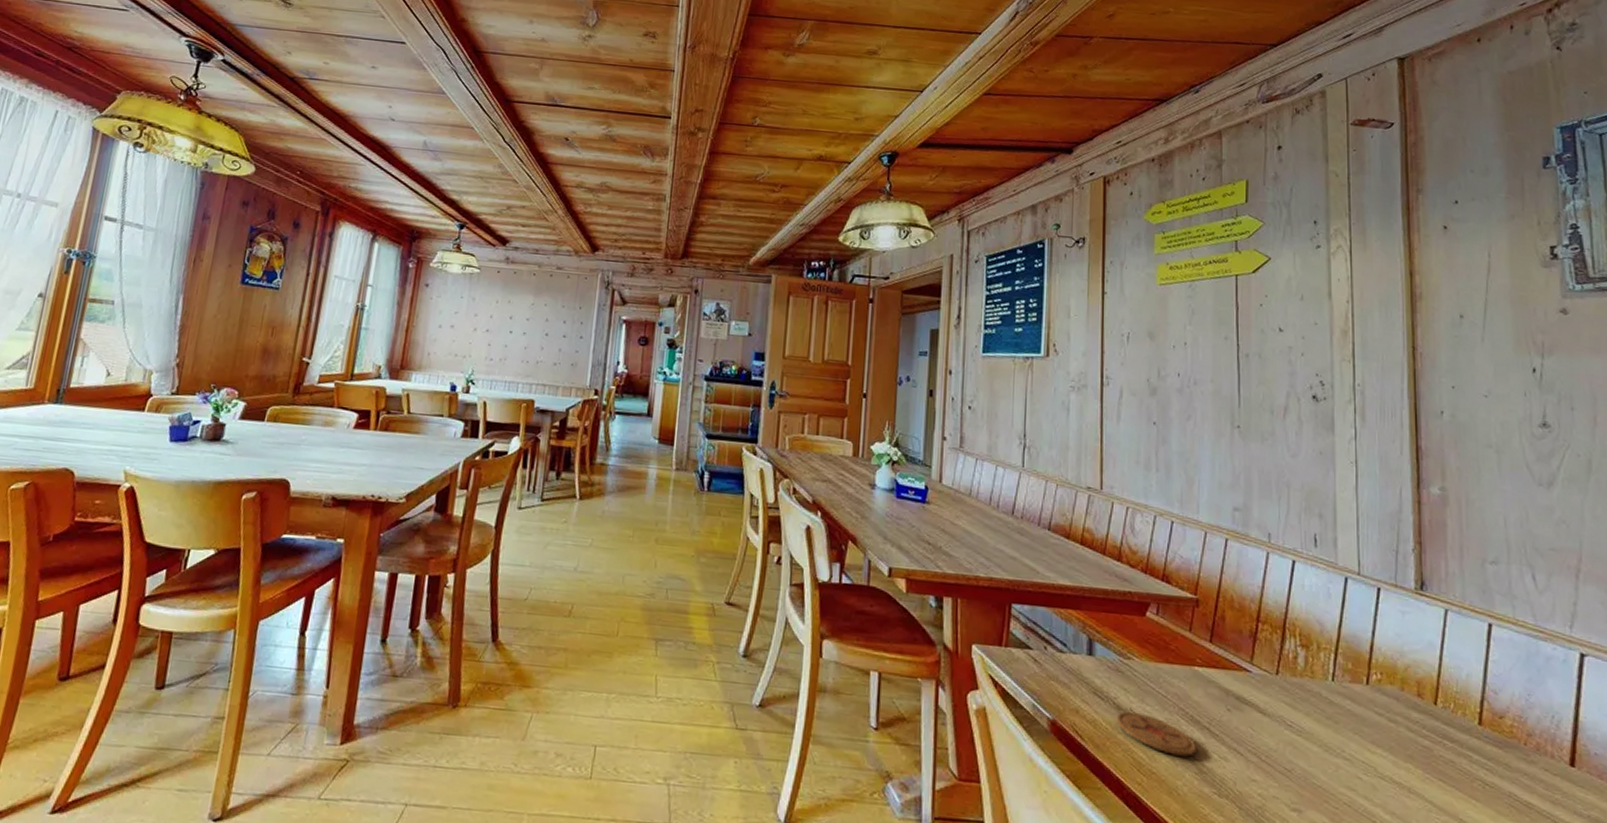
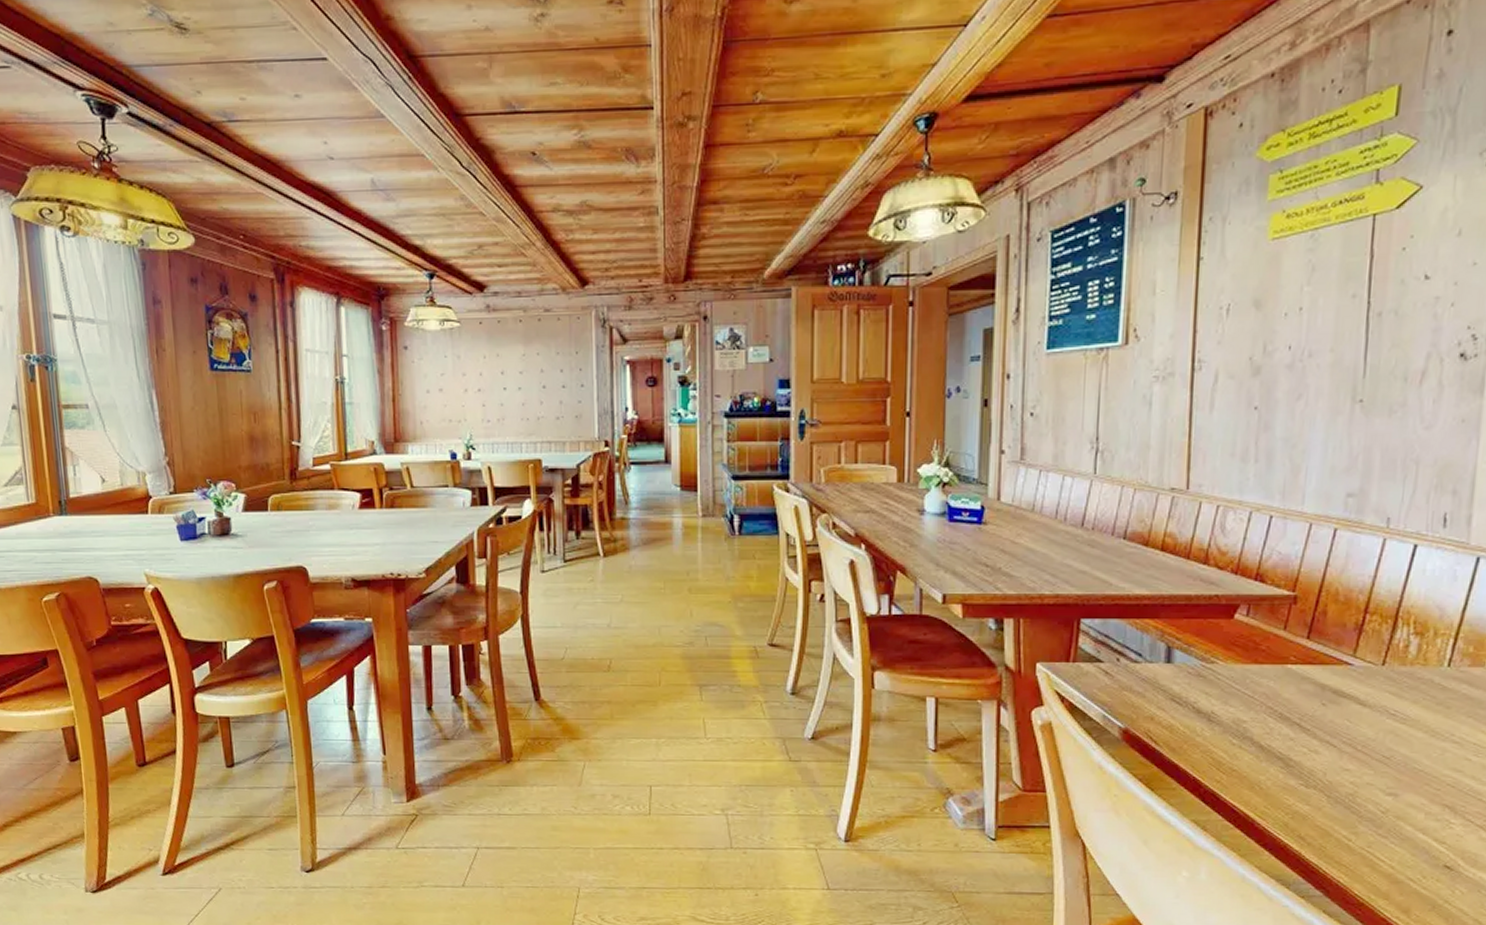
coaster: present [1116,711,1196,757] -> none [1195,714,1284,753]

